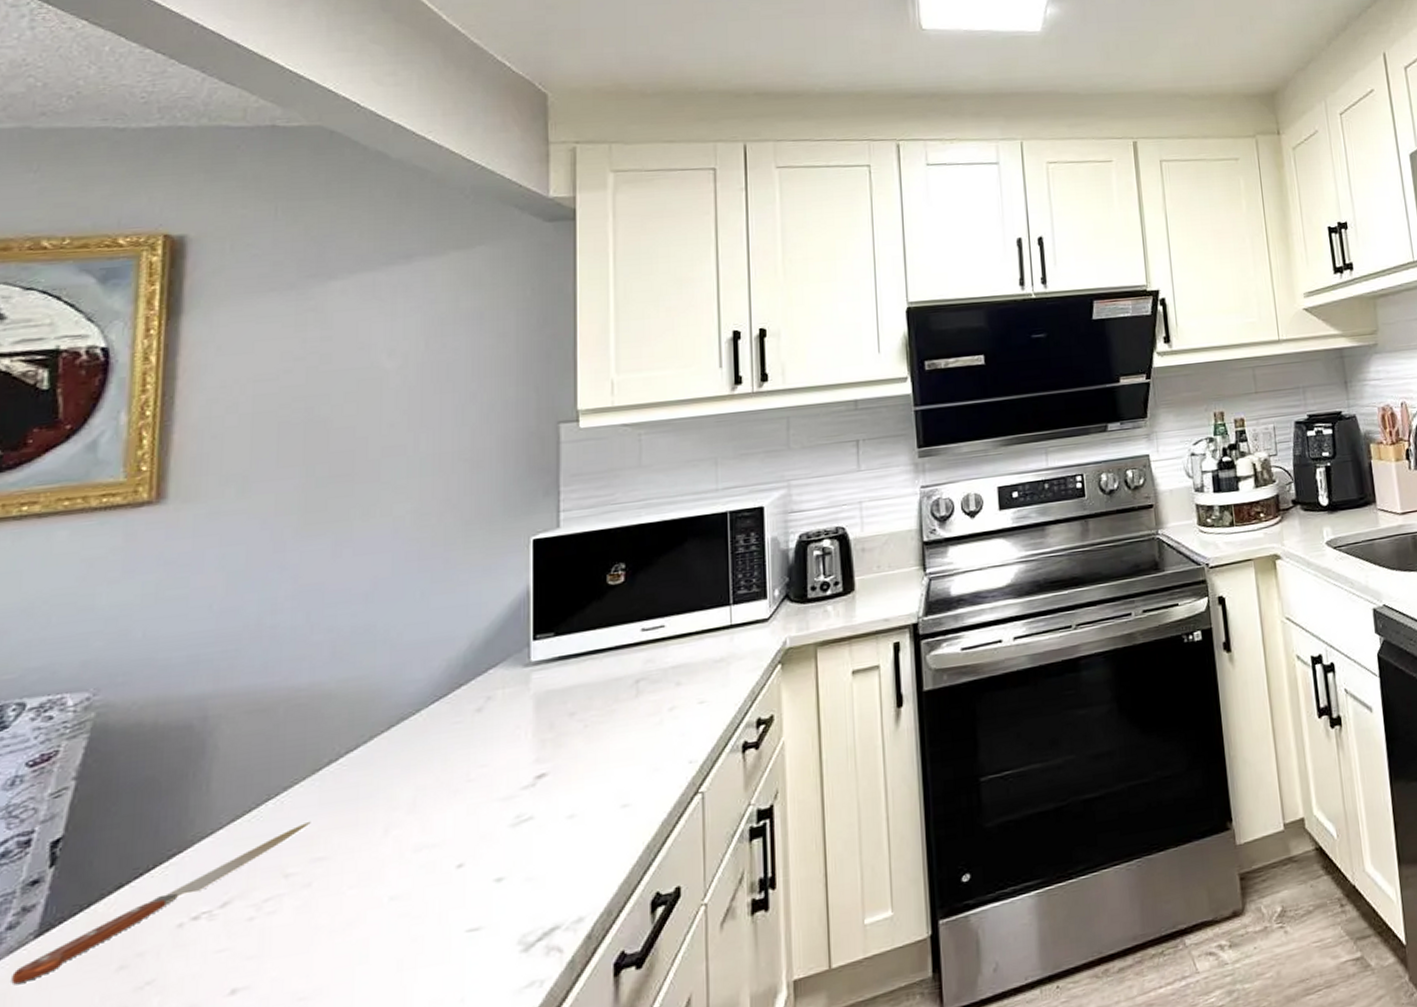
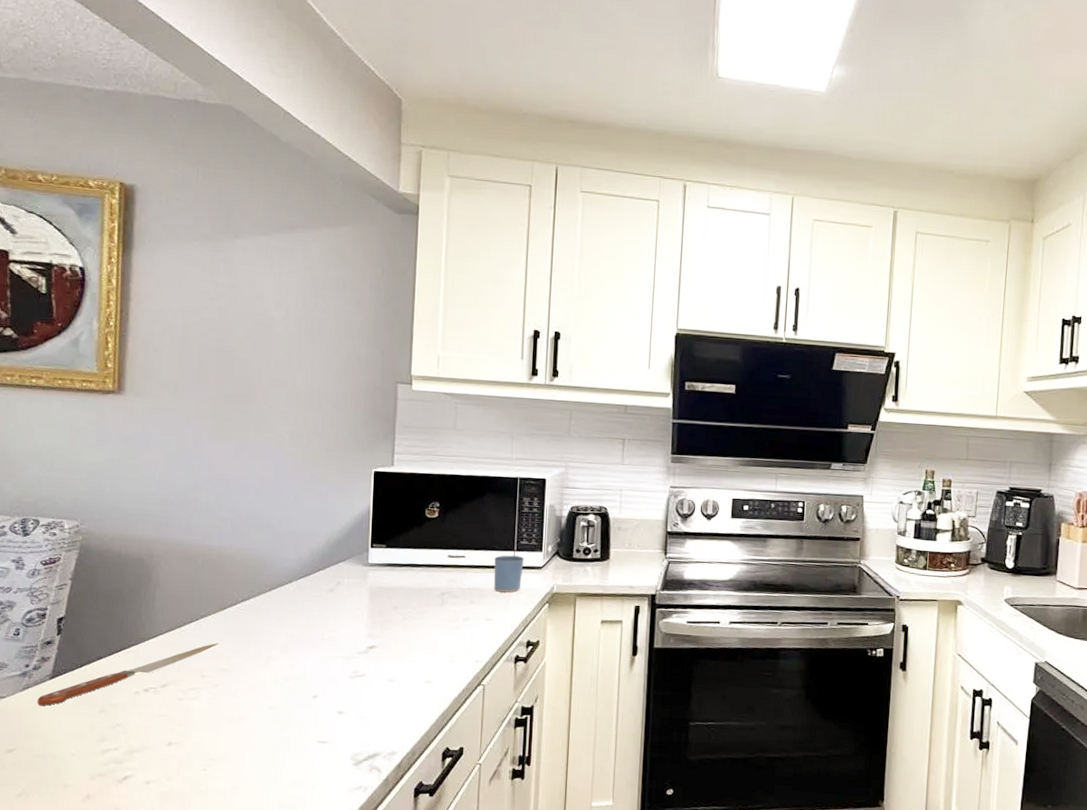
mug: none [704,610,744,663] -> present [493,555,524,593]

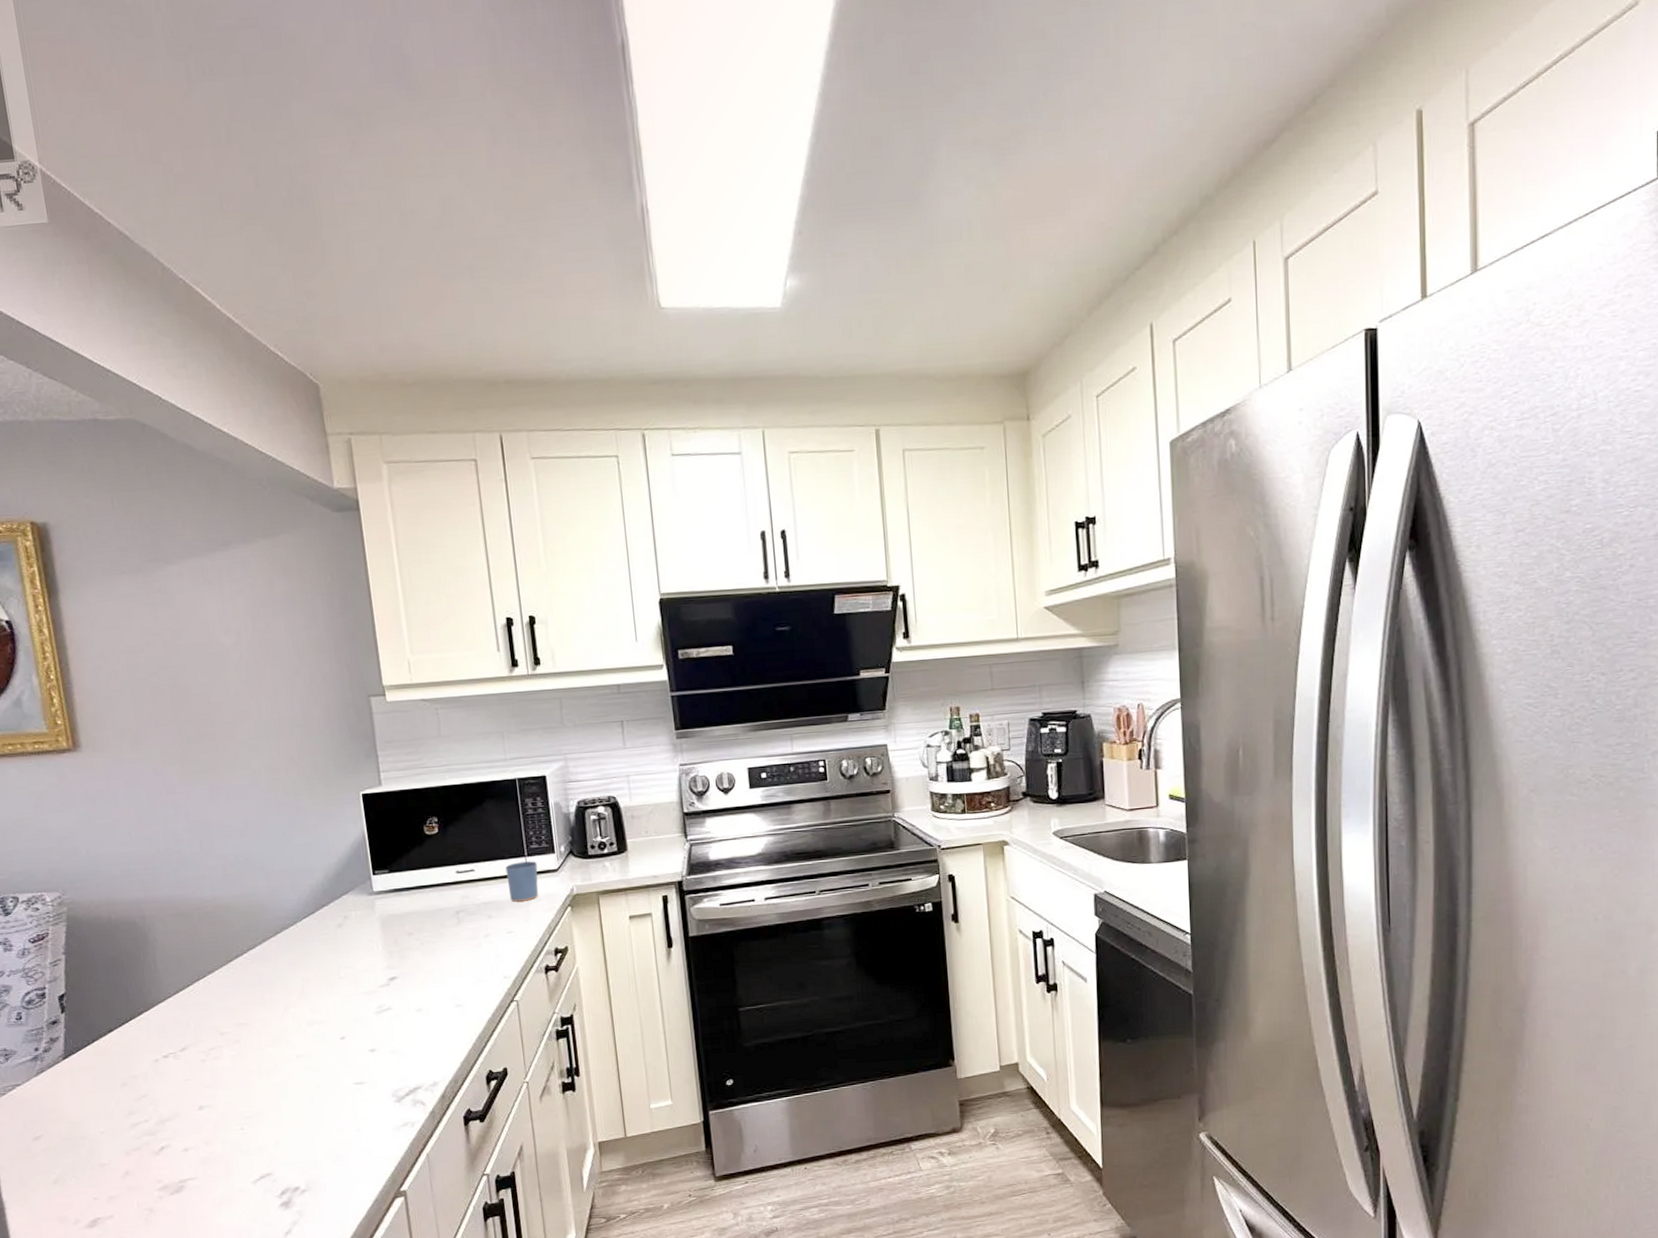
kitchen knife: present [37,642,219,706] -> none [54,997,232,1088]

